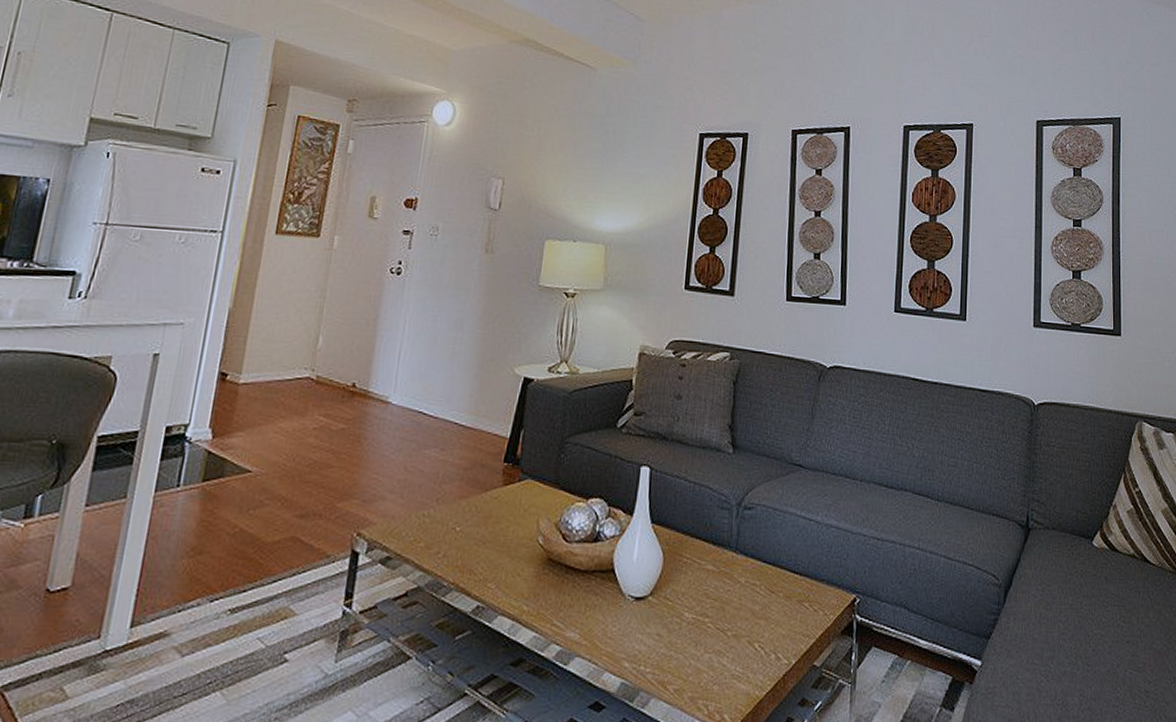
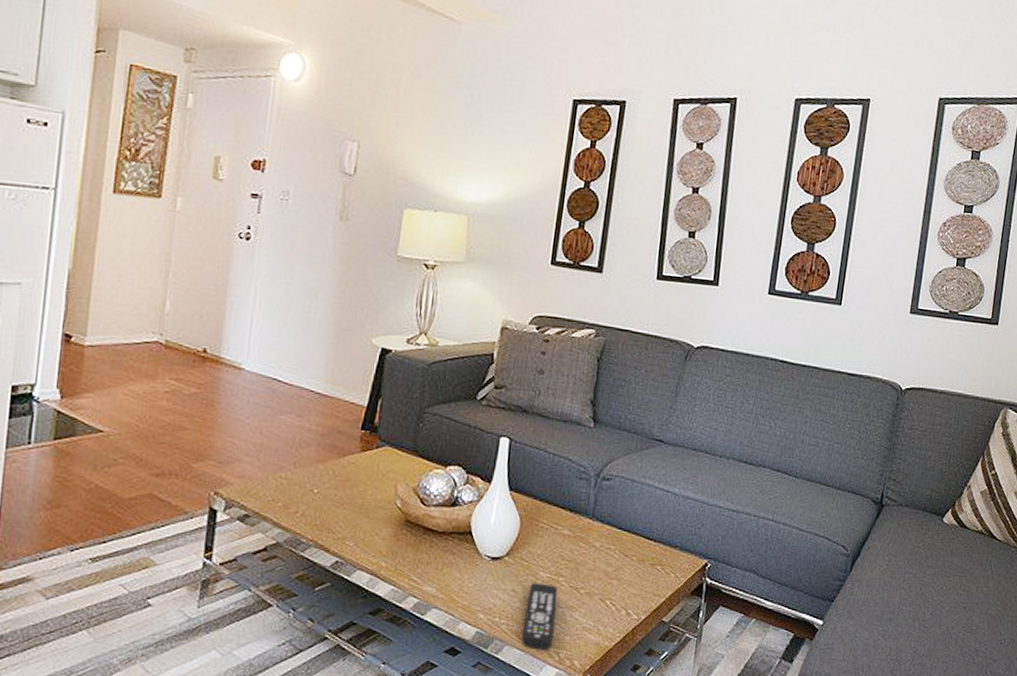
remote control: none [668,625,704,702] -> present [521,583,558,650]

